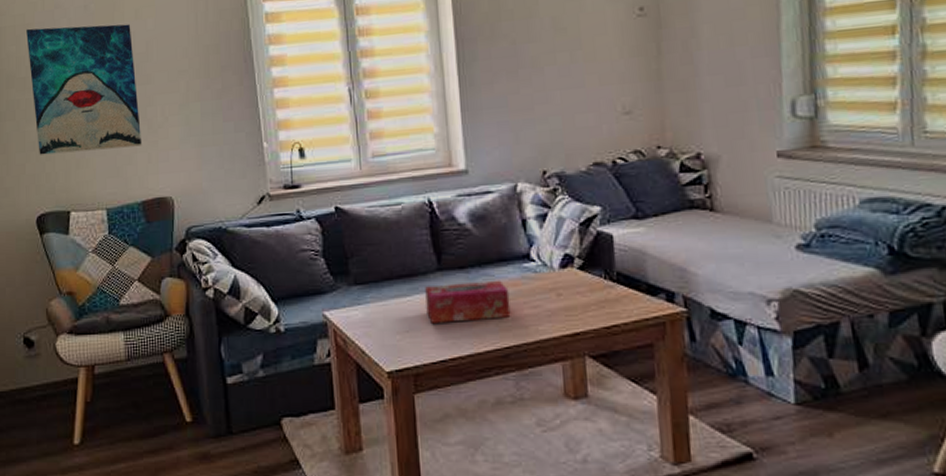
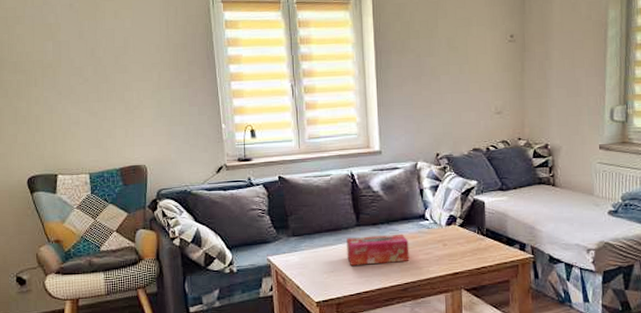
wall art: present [26,24,142,155] -> none [17,20,121,128]

